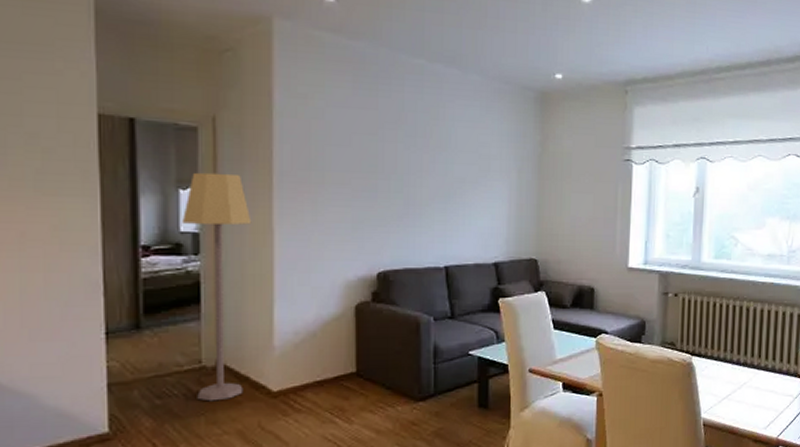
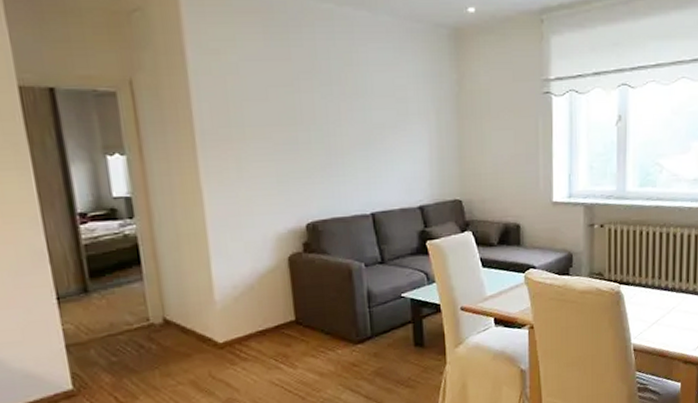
lamp: present [183,172,252,402] -> none [113,136,192,356]

